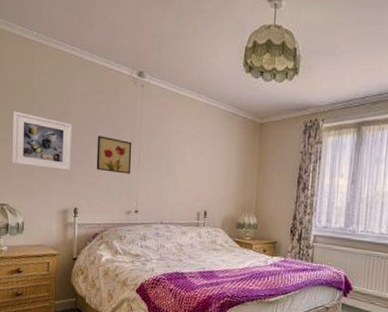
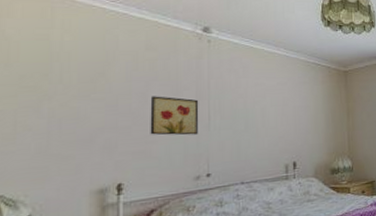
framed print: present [12,111,72,171] -> none [12,76,114,142]

